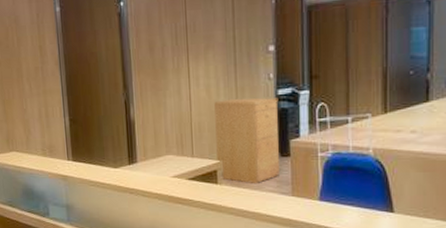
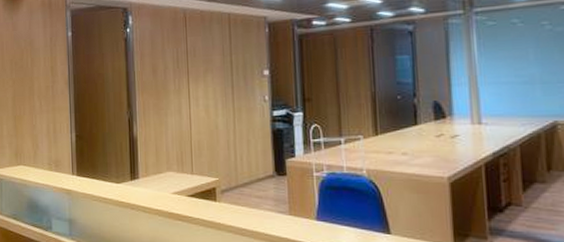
filing cabinet: present [214,97,279,183] -> none [213,118,276,201]

